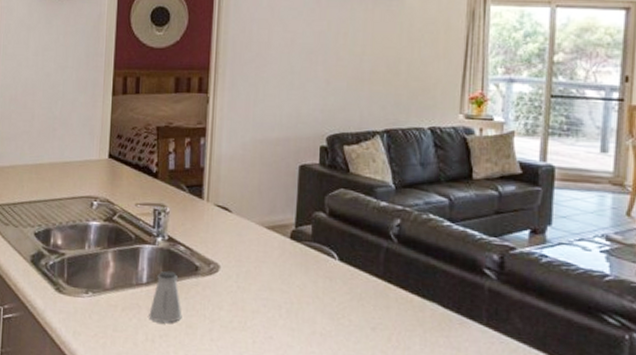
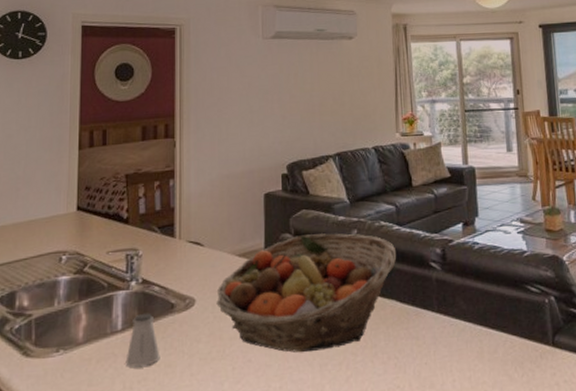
fruit basket: none [241,216,445,342] -> present [216,233,397,353]

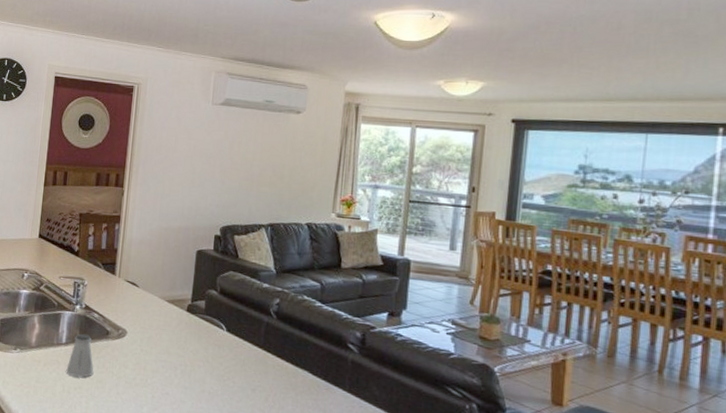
fruit basket: present [216,233,397,353] -> none [144,294,316,401]

